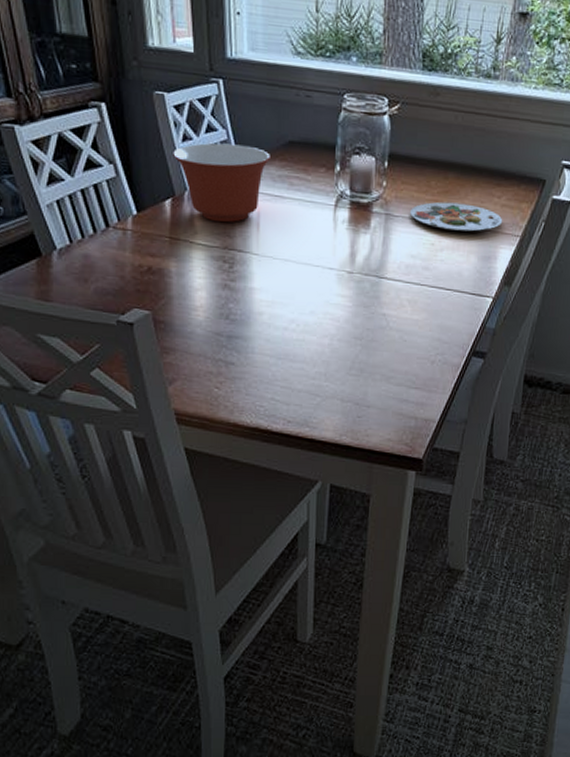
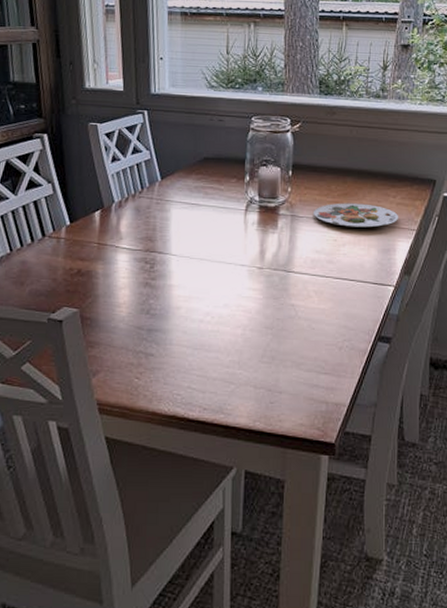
mixing bowl: present [173,143,270,223] -> none [103,162,188,229]

